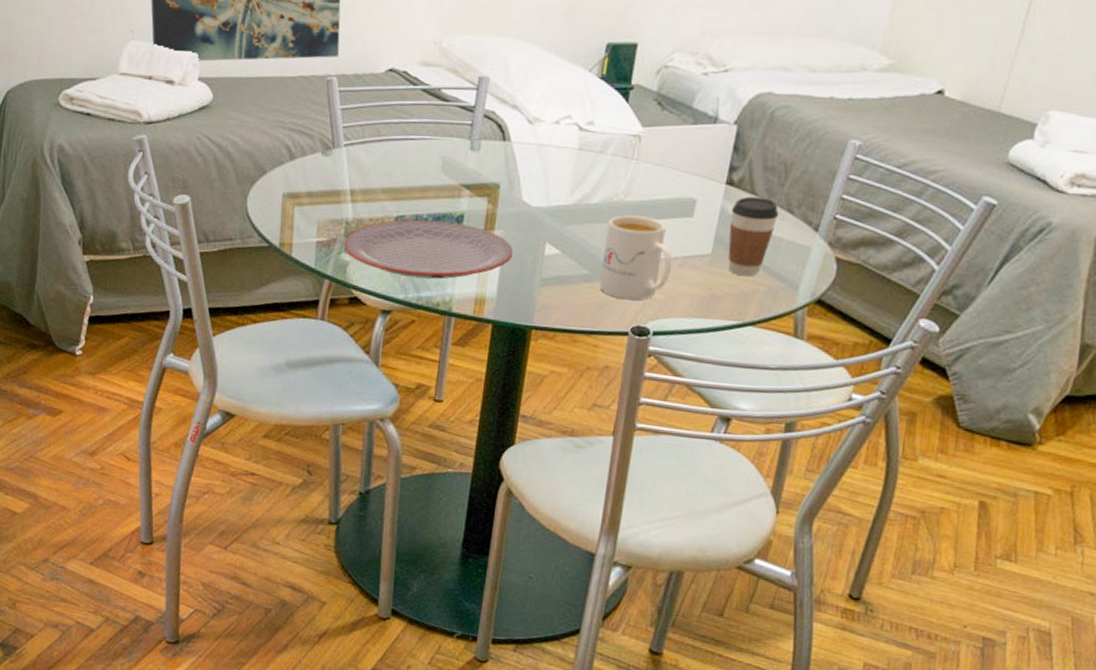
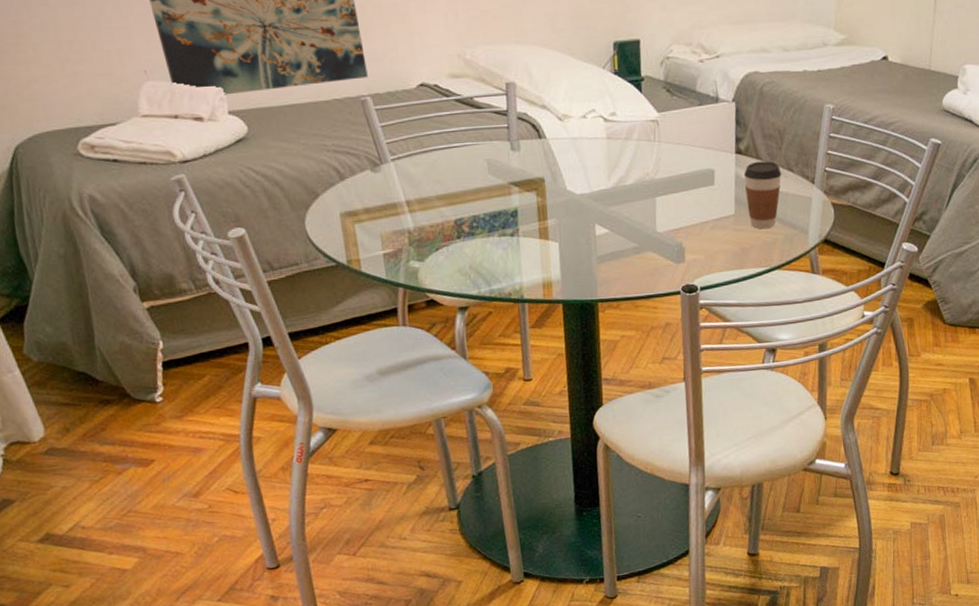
plate: present [344,219,513,279] -> none [410,218,568,274]
mug: present [600,215,673,301] -> none [644,189,706,264]

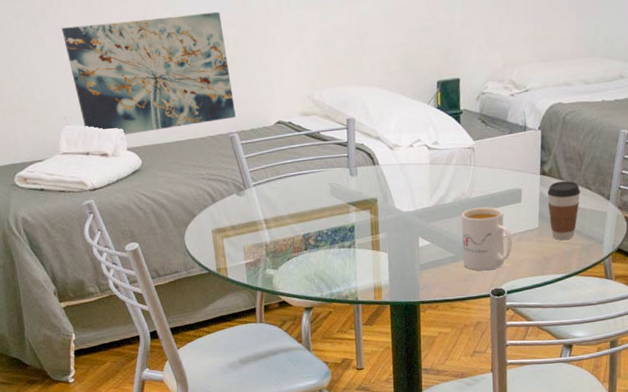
mug: none [644,189,706,264] -> present [461,207,513,271]

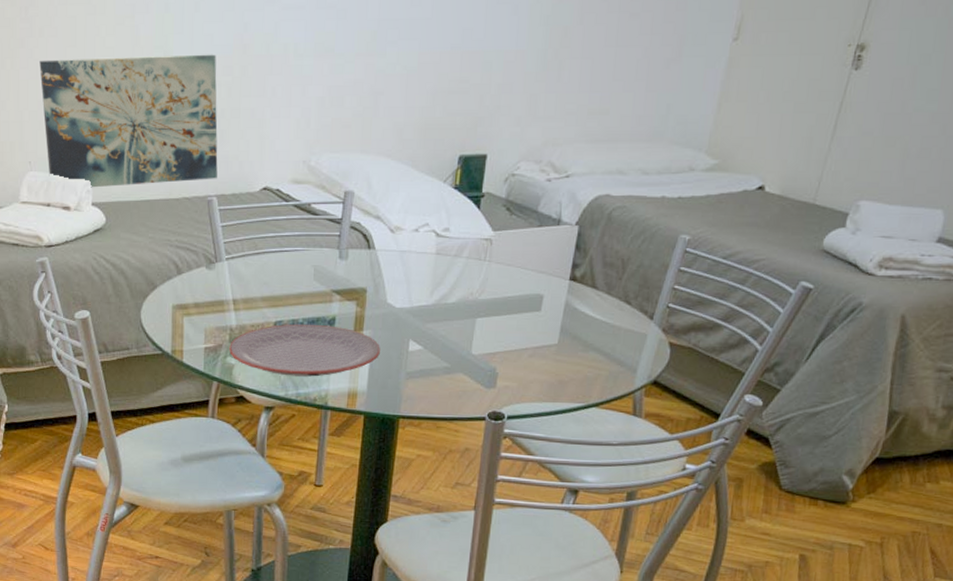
plate: none [267,232,396,280] -> present [229,324,380,377]
mug: present [461,207,513,271] -> none [459,312,524,389]
coffee cup: present [547,180,581,241] -> none [572,290,618,363]

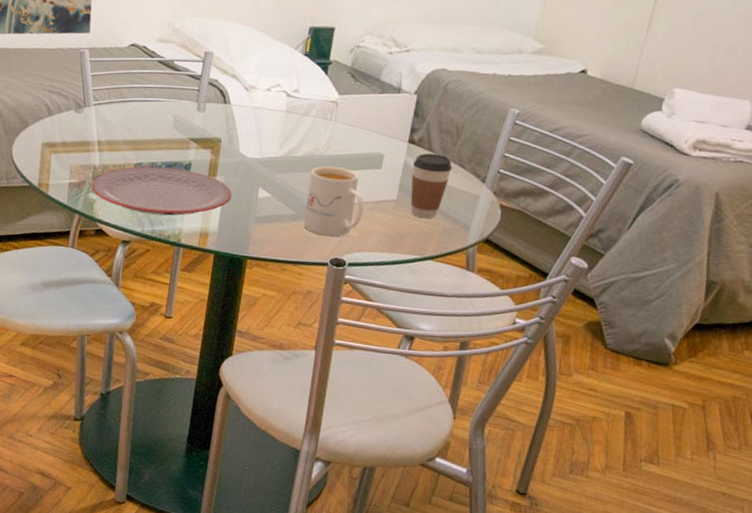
mug: none [459,312,524,389] -> present [304,166,365,237]
coffee cup: none [572,290,618,363] -> present [410,153,453,219]

